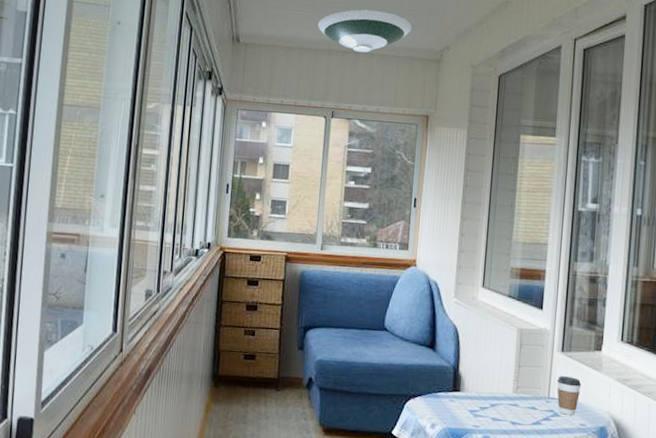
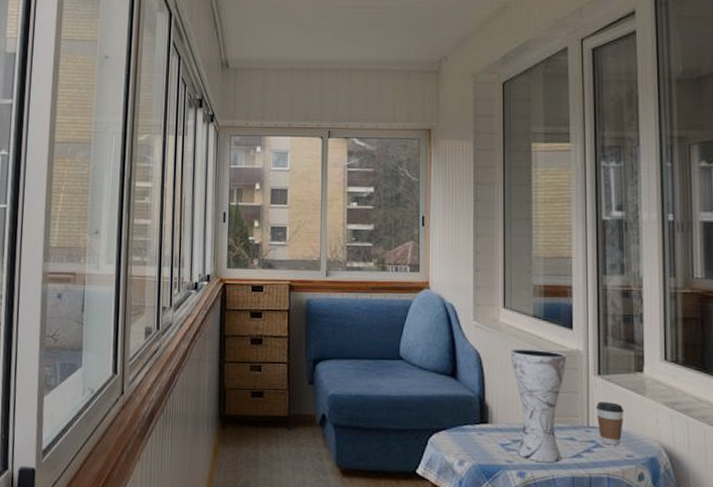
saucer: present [317,9,412,52] -> none [307,25,406,68]
vase: none [483,324,535,428] -> present [511,348,566,462]

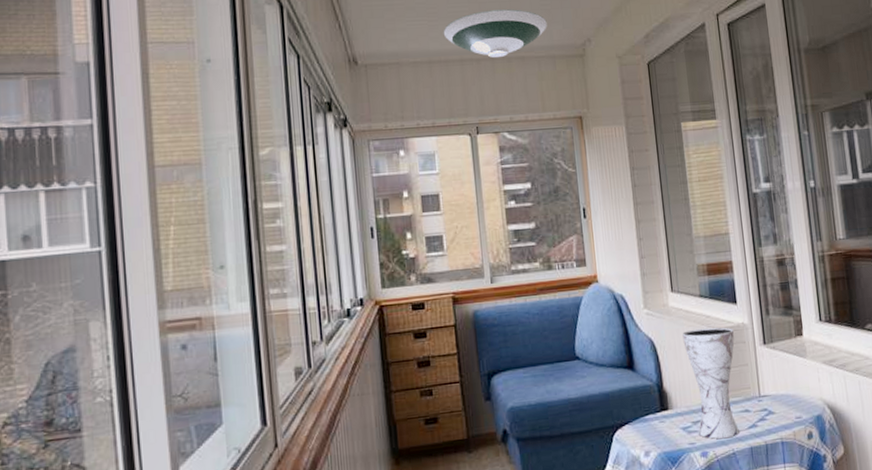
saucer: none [307,25,406,68] -> present [443,9,547,57]
coffee cup: present [595,402,624,446] -> none [764,369,790,411]

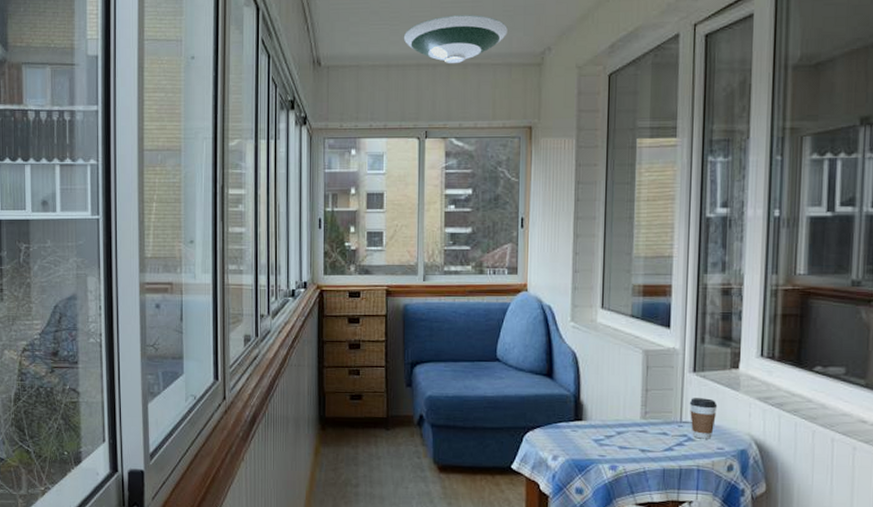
vase: present [682,327,739,439] -> none [607,347,662,456]
coffee cup: none [764,369,790,411] -> present [689,398,718,439]

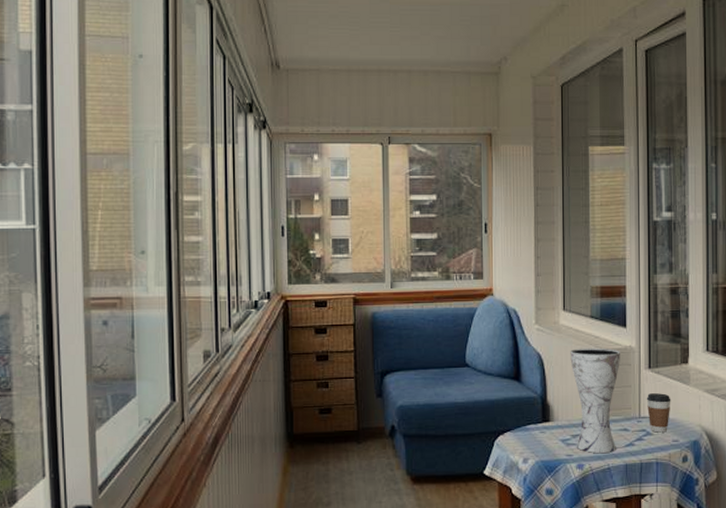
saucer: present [403,15,508,63] -> none [363,23,465,70]
vase: none [607,347,662,456] -> present [570,348,620,453]

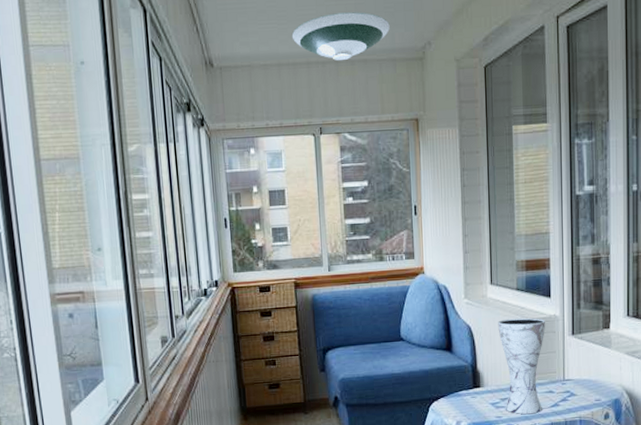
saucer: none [363,23,465,70] -> present [291,12,390,60]
coffee cup: present [646,393,671,433] -> none [570,357,594,393]

